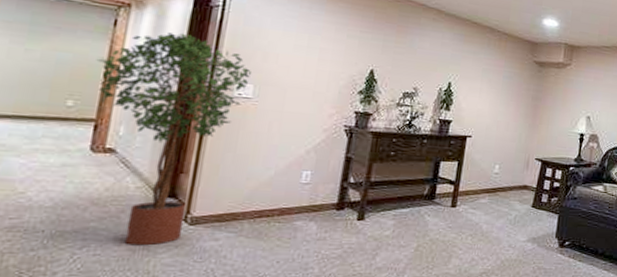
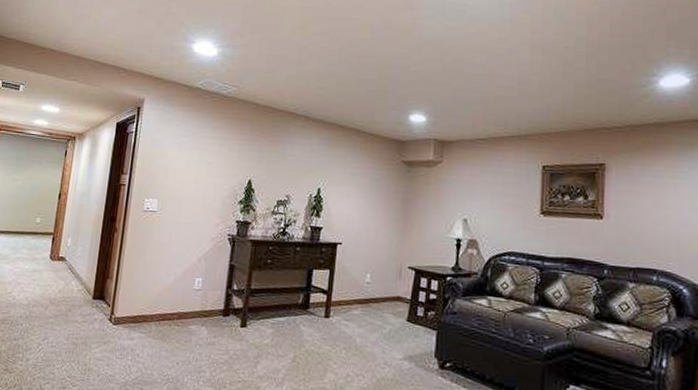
potted tree: present [96,32,252,246] -> none [54,157,157,341]

